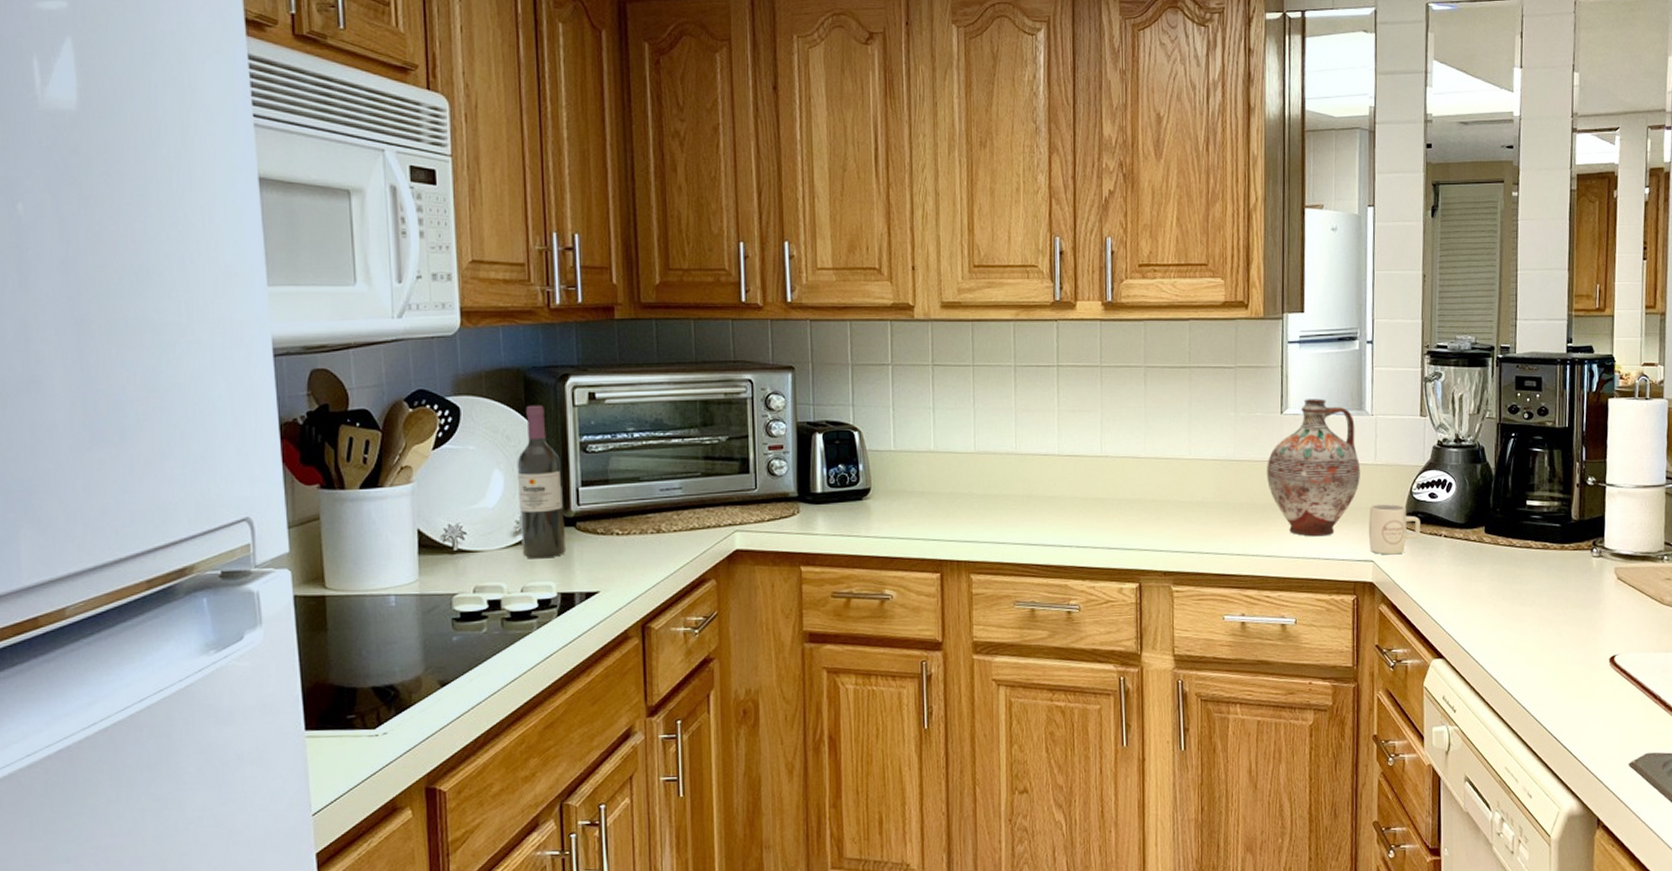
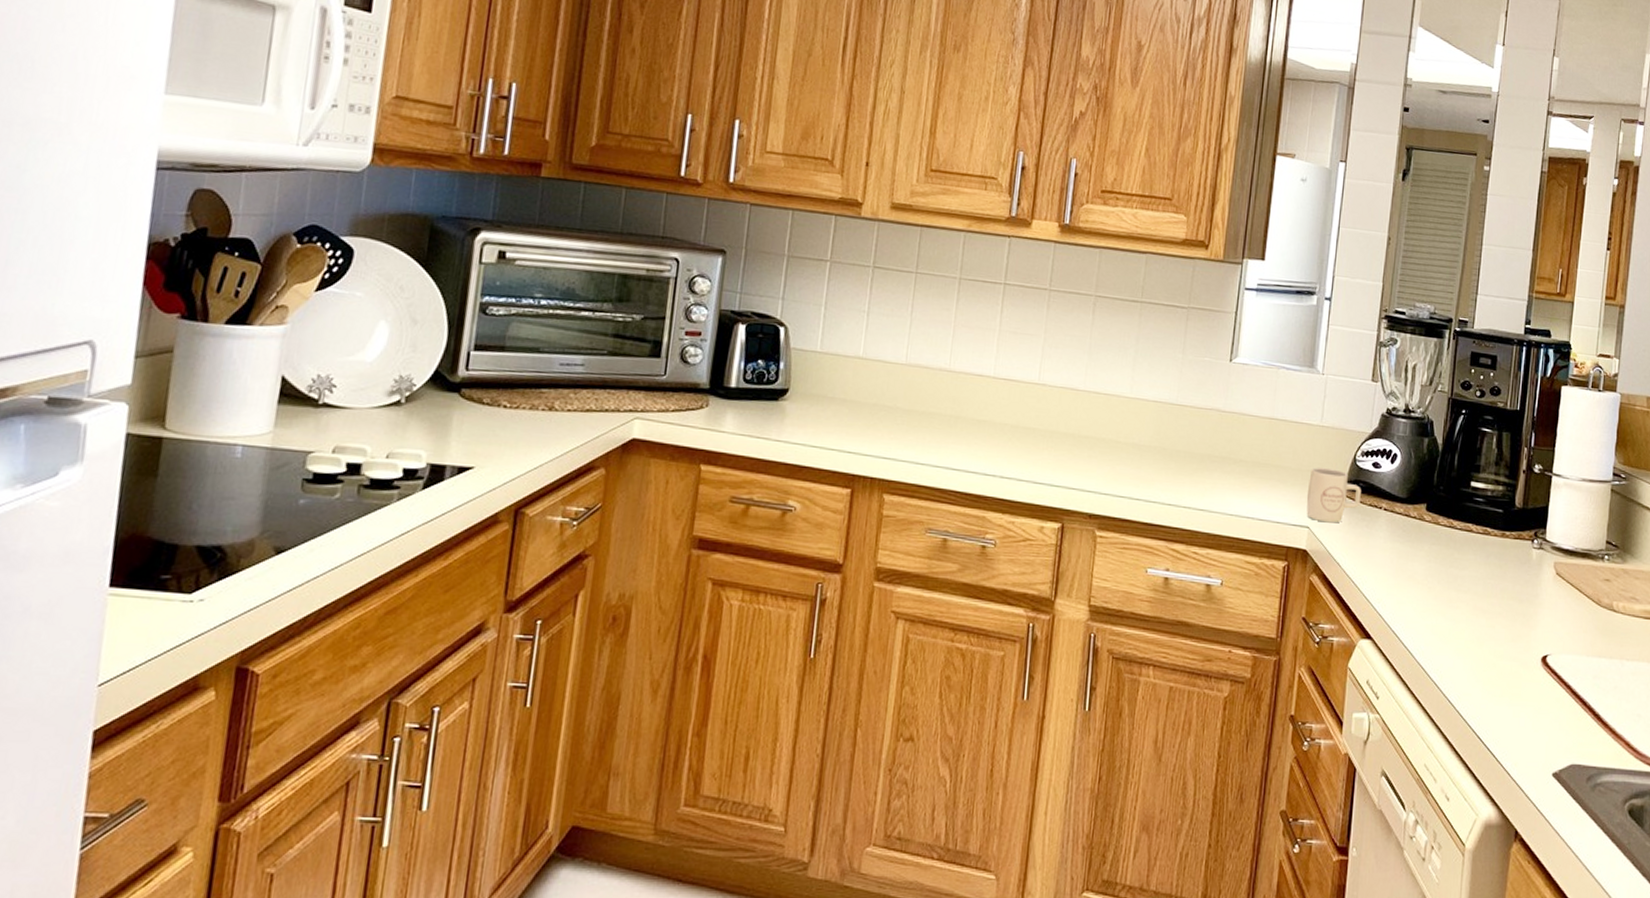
wine bottle: present [517,405,567,559] -> none [394,256,456,425]
ceramic jug: present [1267,399,1361,537] -> none [1208,349,1306,496]

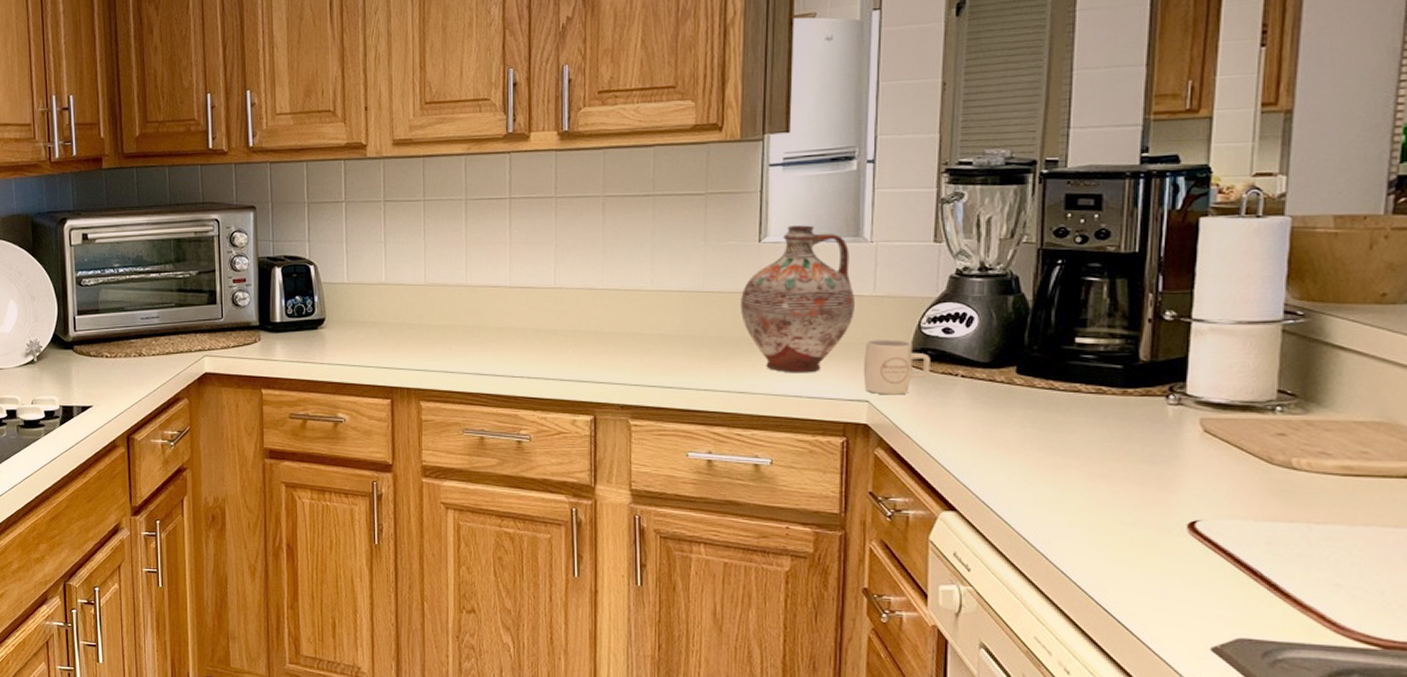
ceramic jug: none [1208,349,1306,496] -> present [741,225,856,373]

